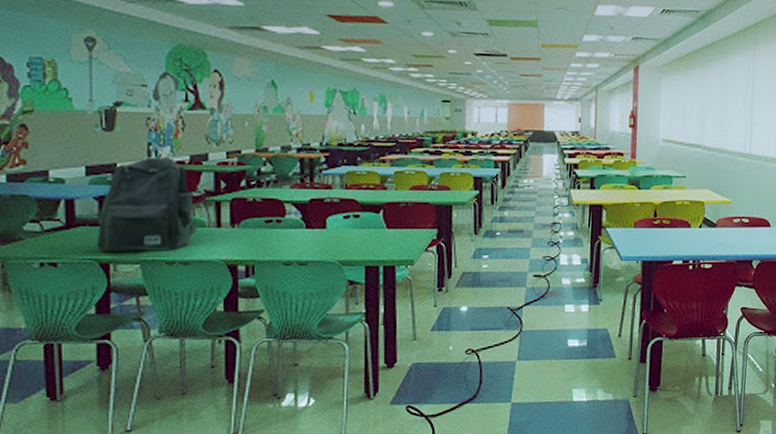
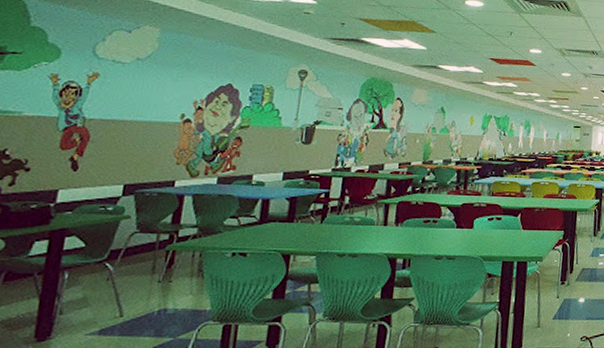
backpack: present [96,157,197,253] -> none [281,166,368,246]

